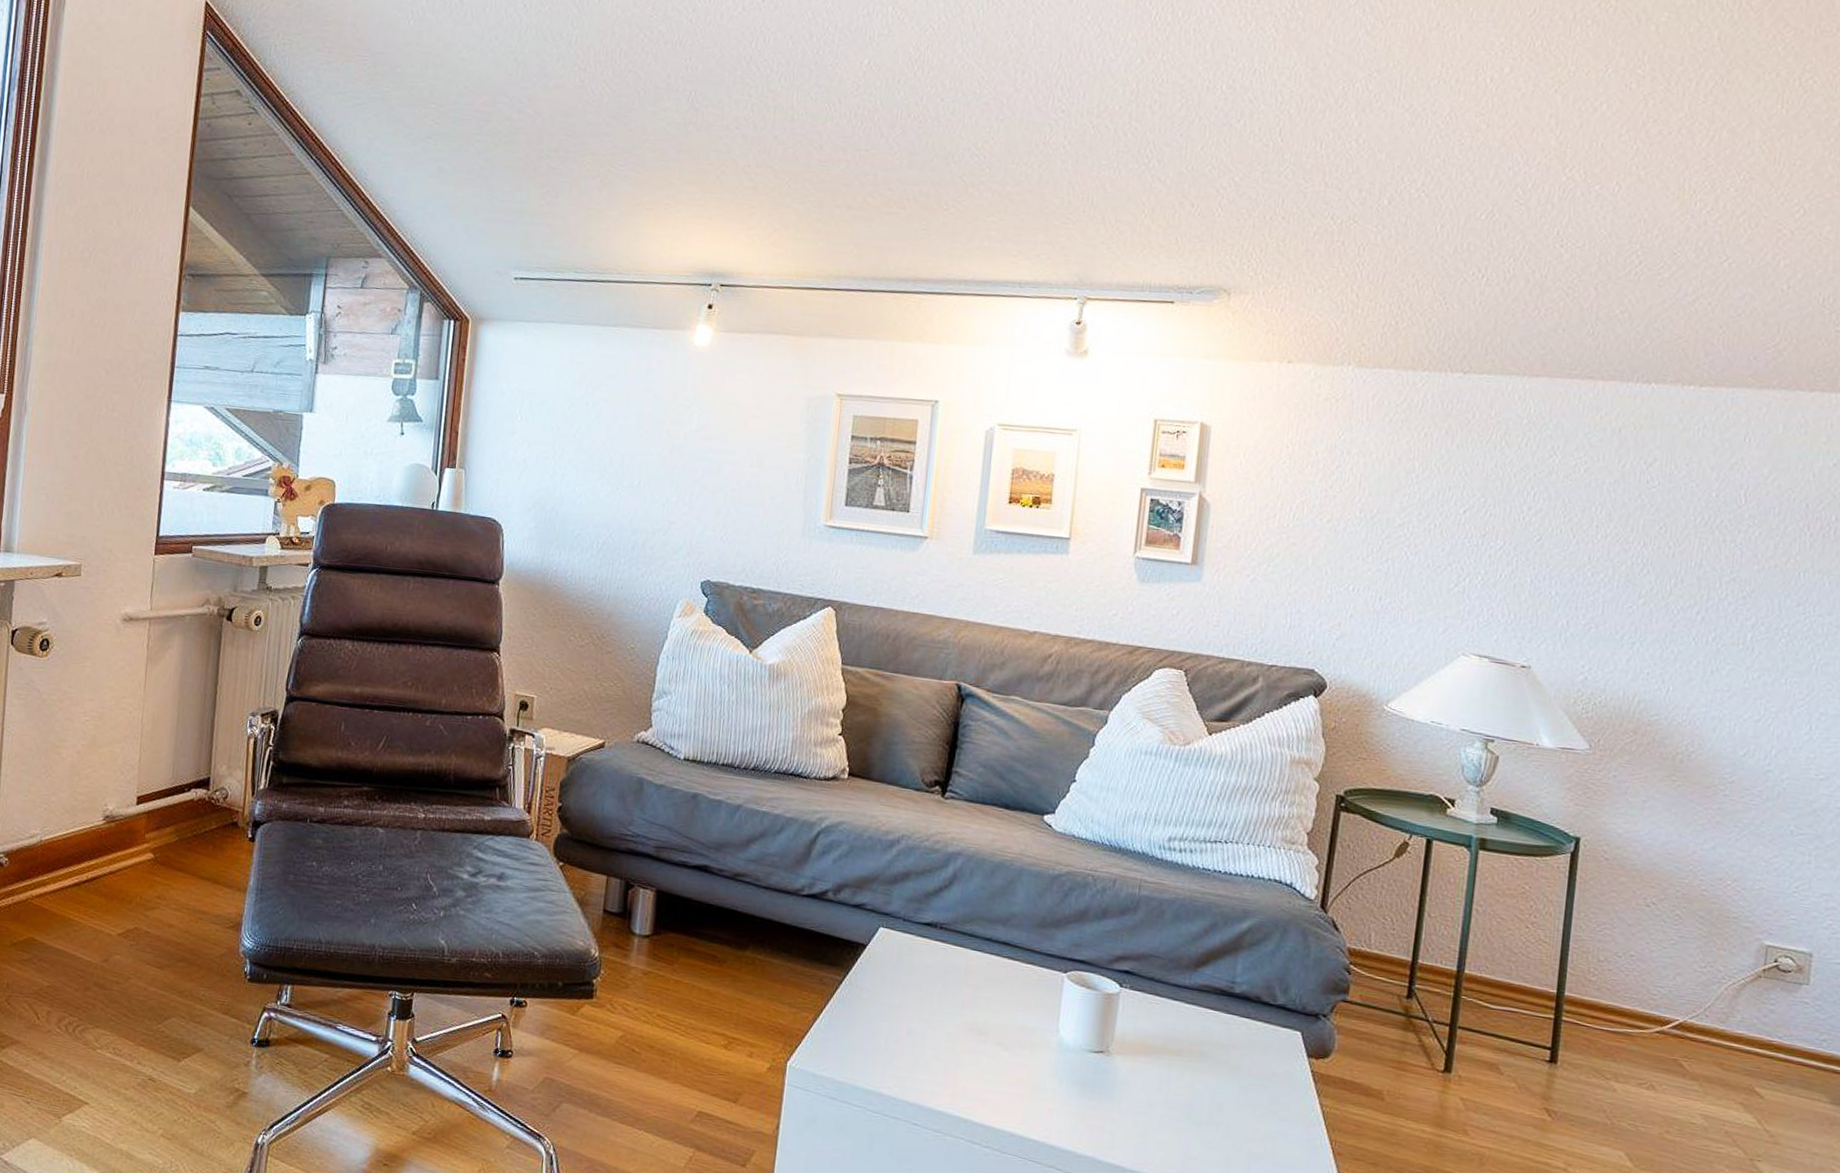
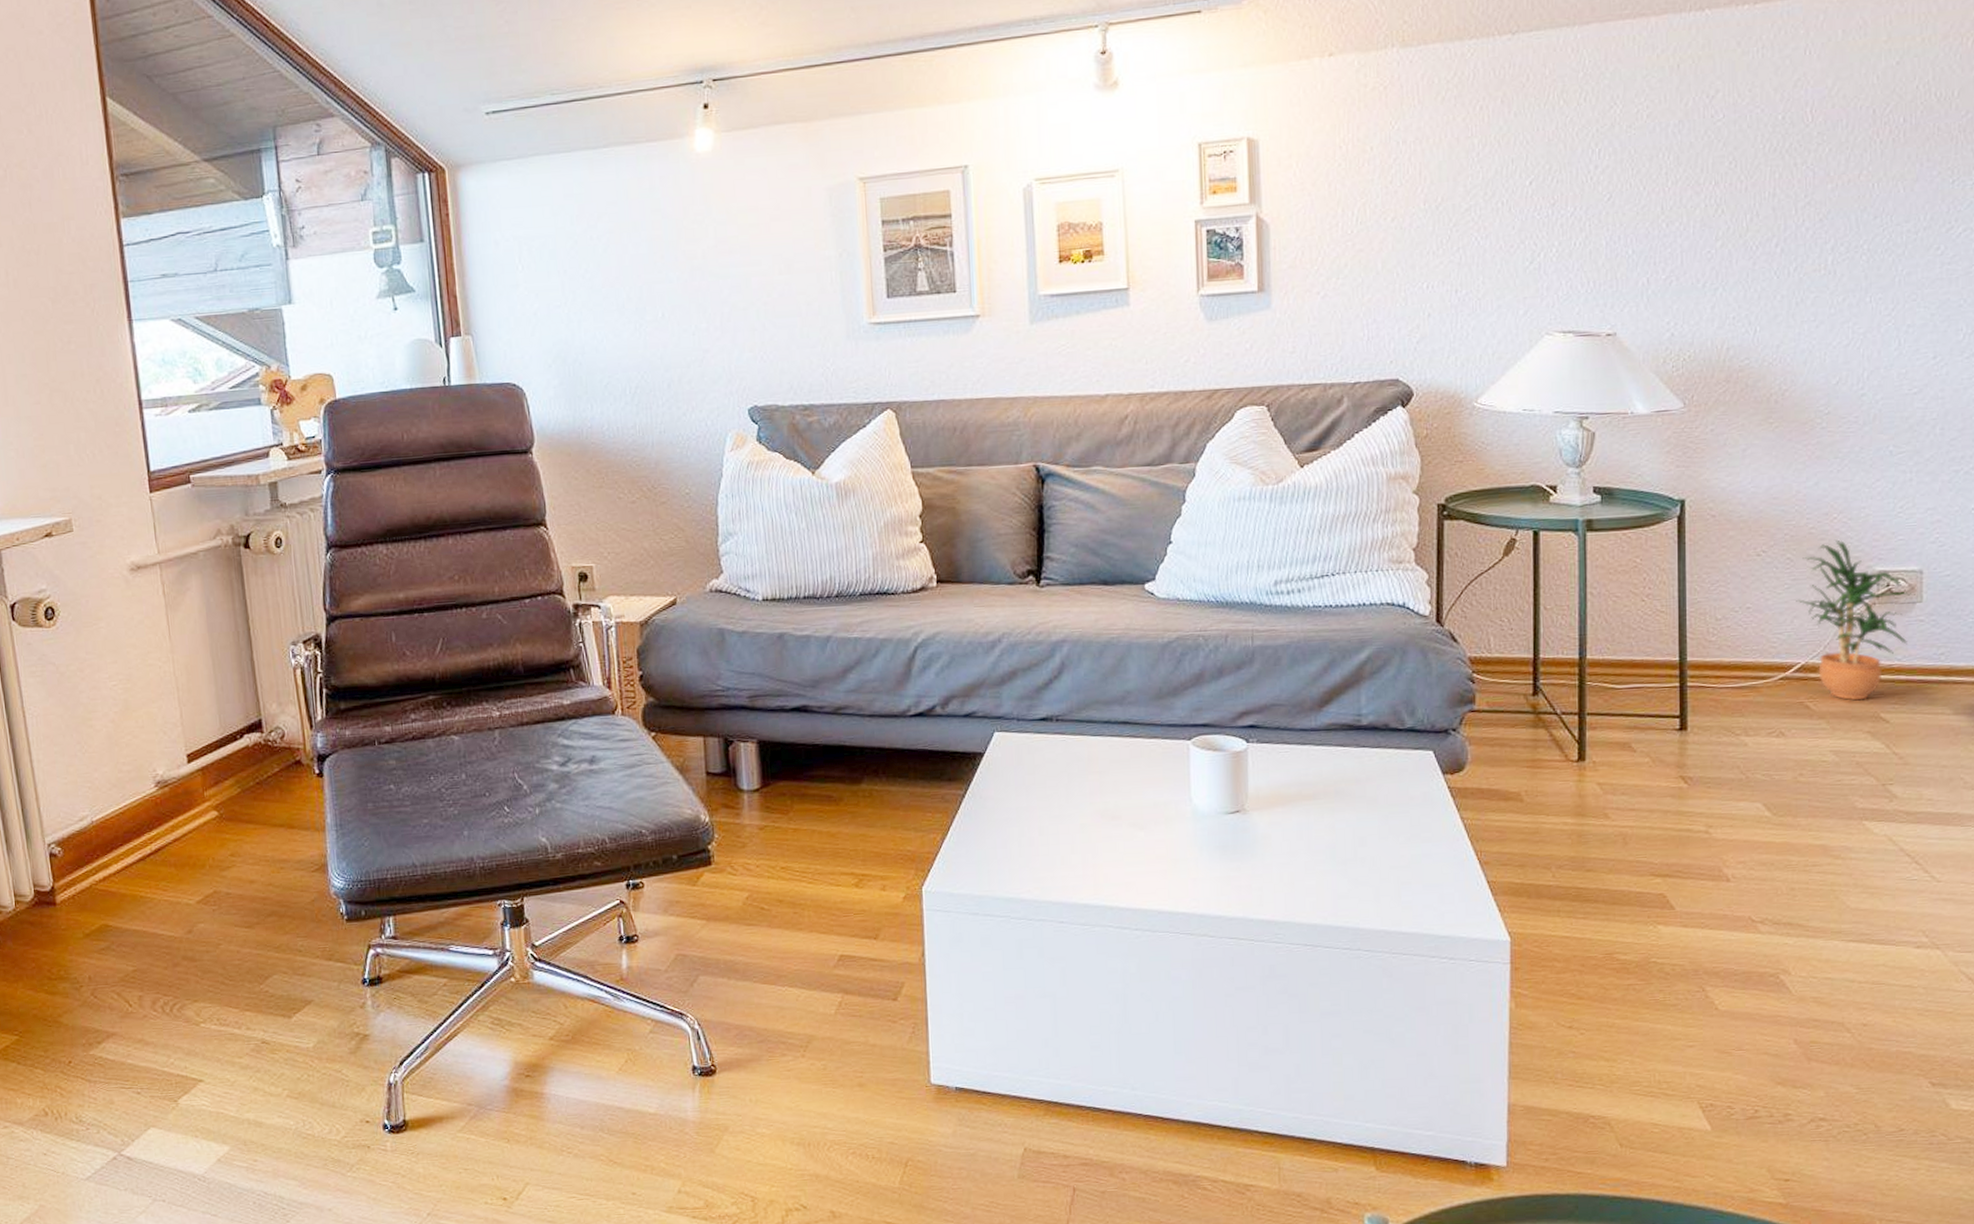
potted plant: none [1681,906,1803,1070] -> present [1796,539,1915,701]

